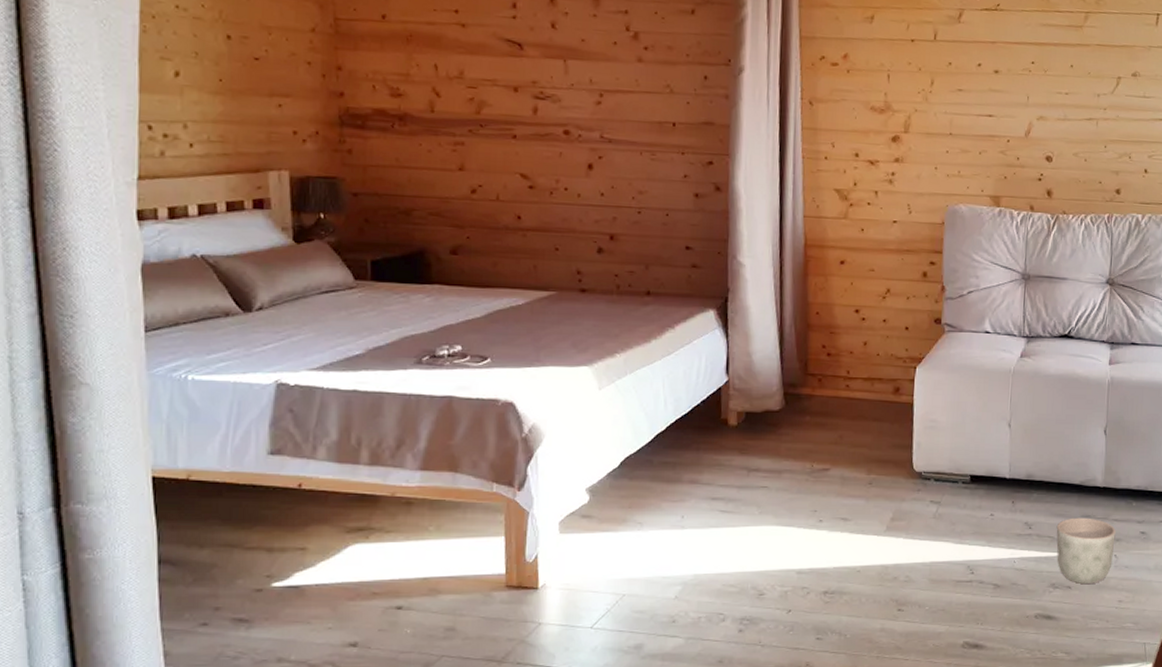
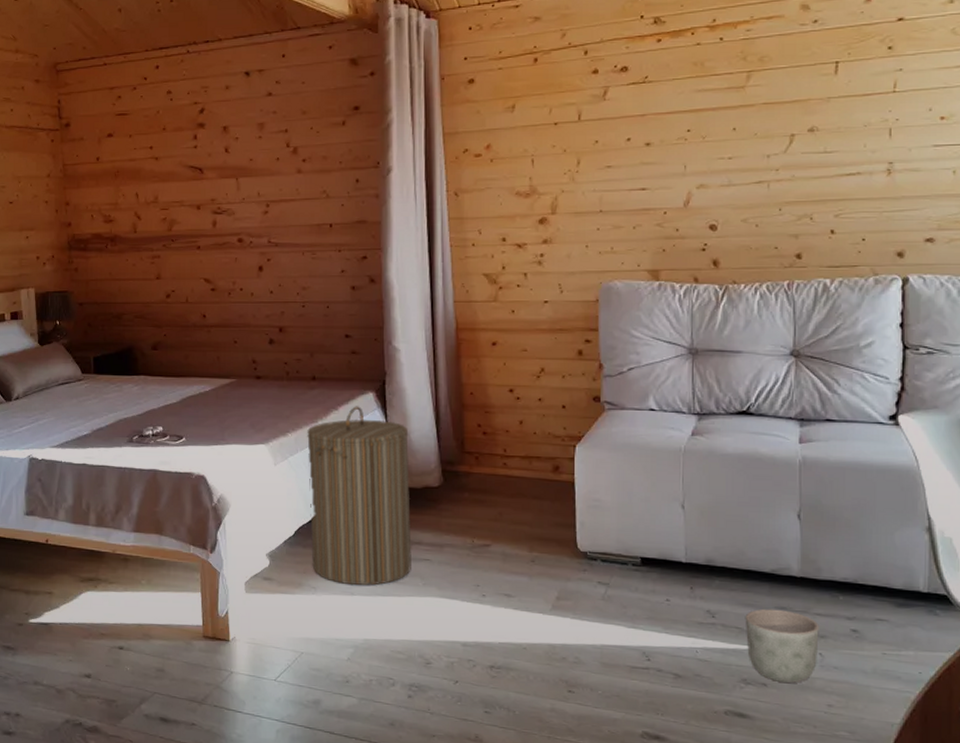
laundry hamper: none [638,324,750,517] -> present [307,406,412,585]

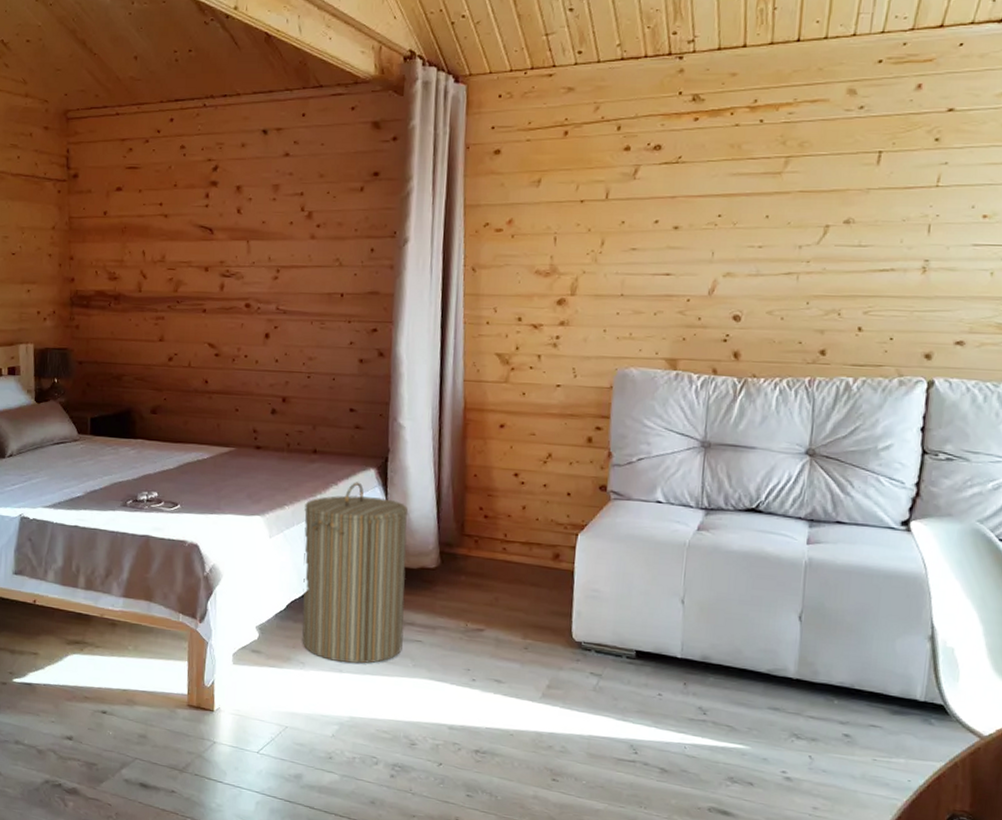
planter: present [745,608,819,683] -> none [736,708,811,784]

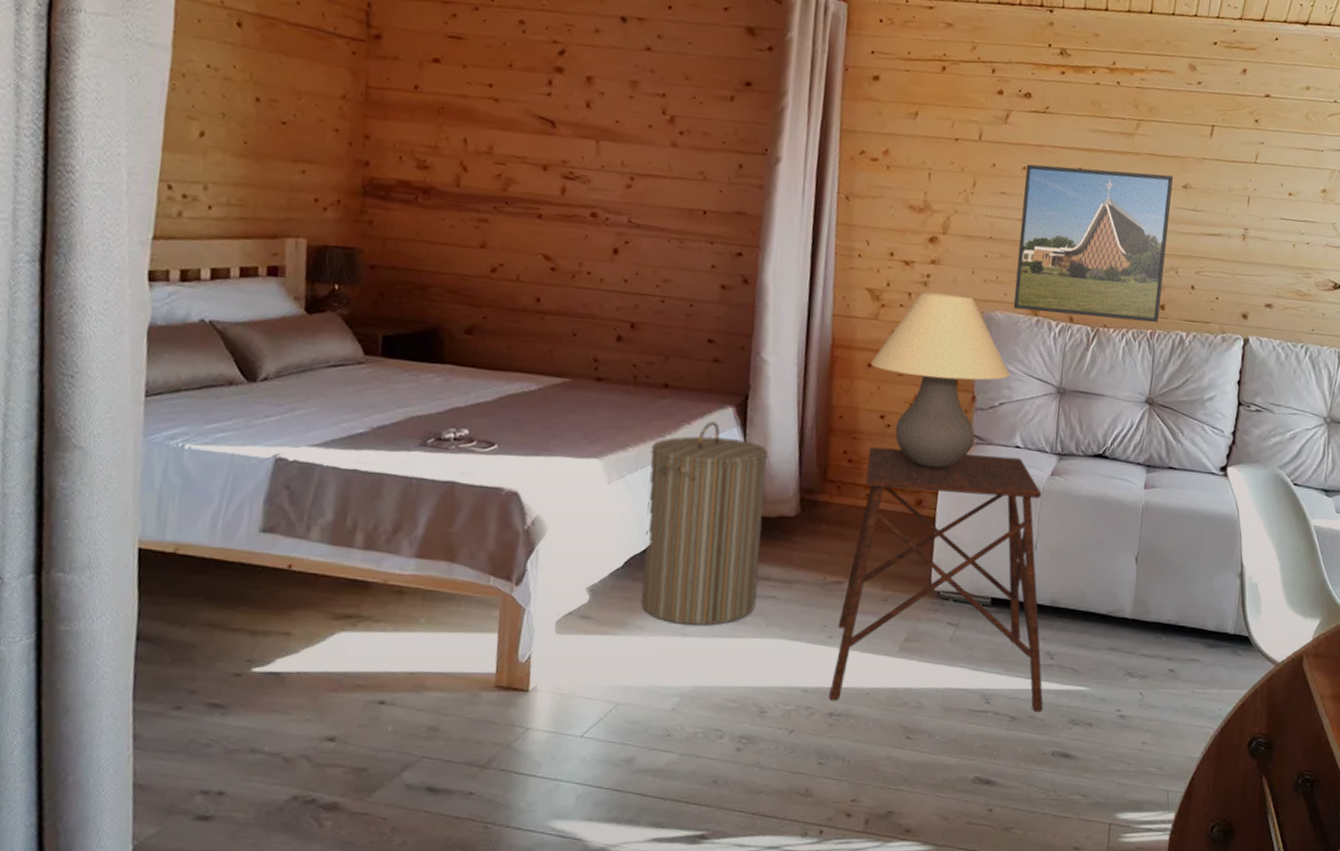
side table: none [475,503,698,766] -> present [829,447,1044,711]
table lamp: none [502,352,649,524] -> present [870,291,1010,469]
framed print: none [649,211,831,370] -> present [1013,164,1173,323]

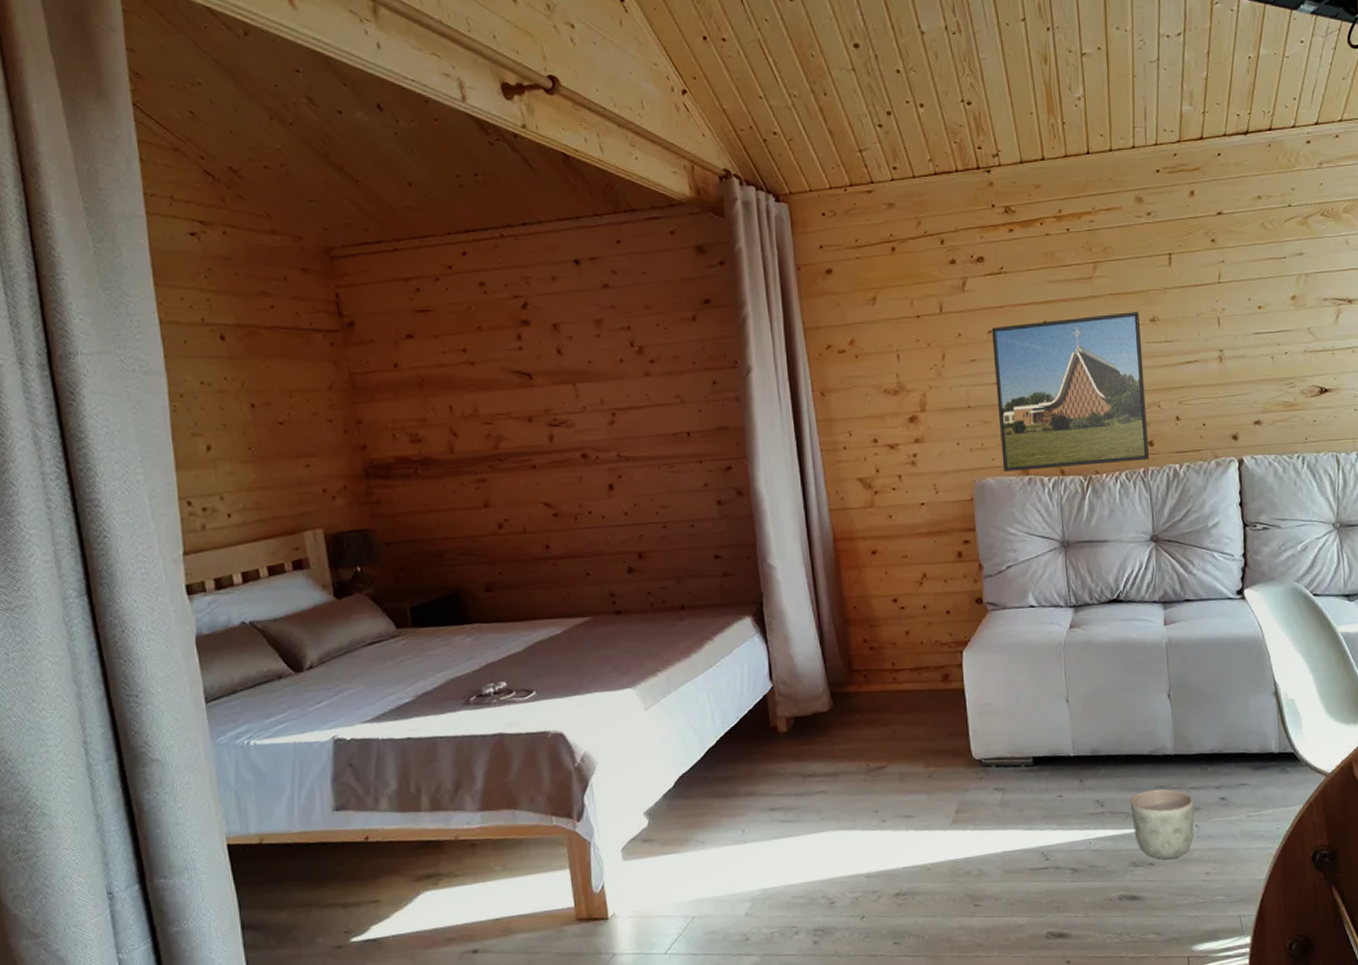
laundry hamper: present [641,421,768,625] -> none [680,633,807,833]
side table: present [829,447,1044,711] -> none [888,617,1103,882]
table lamp: present [870,291,1010,469] -> none [873,467,1012,642]
planter: none [1078,650,1143,722] -> present [1130,788,1194,859]

